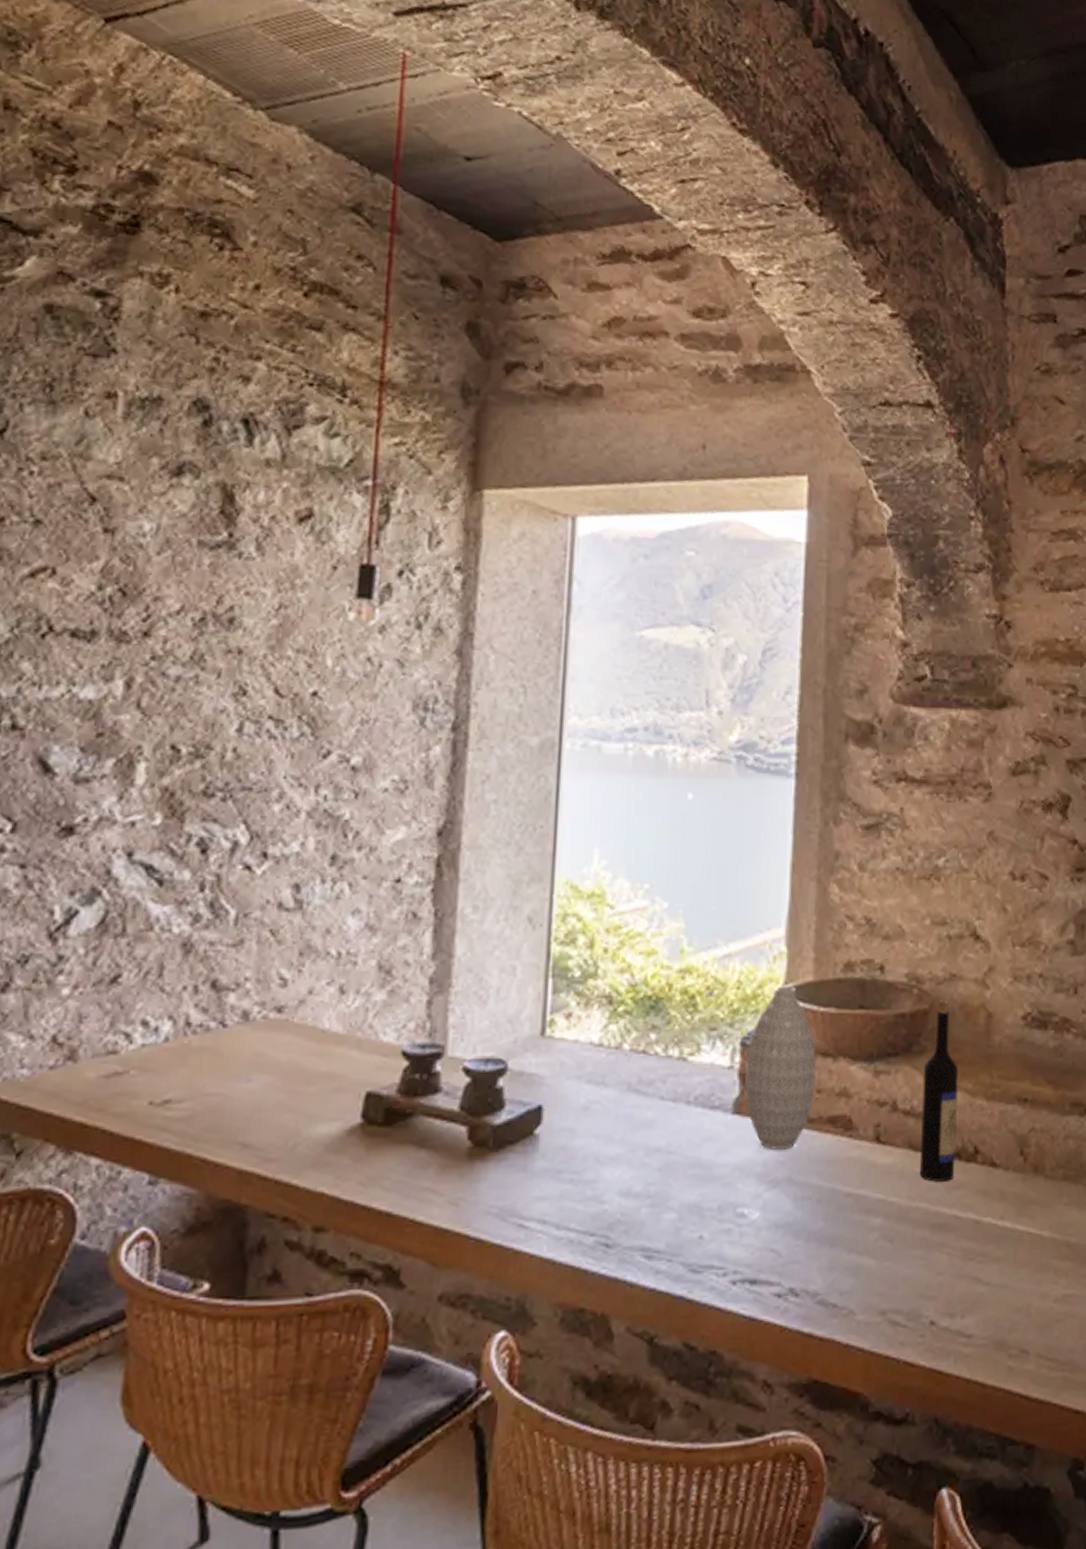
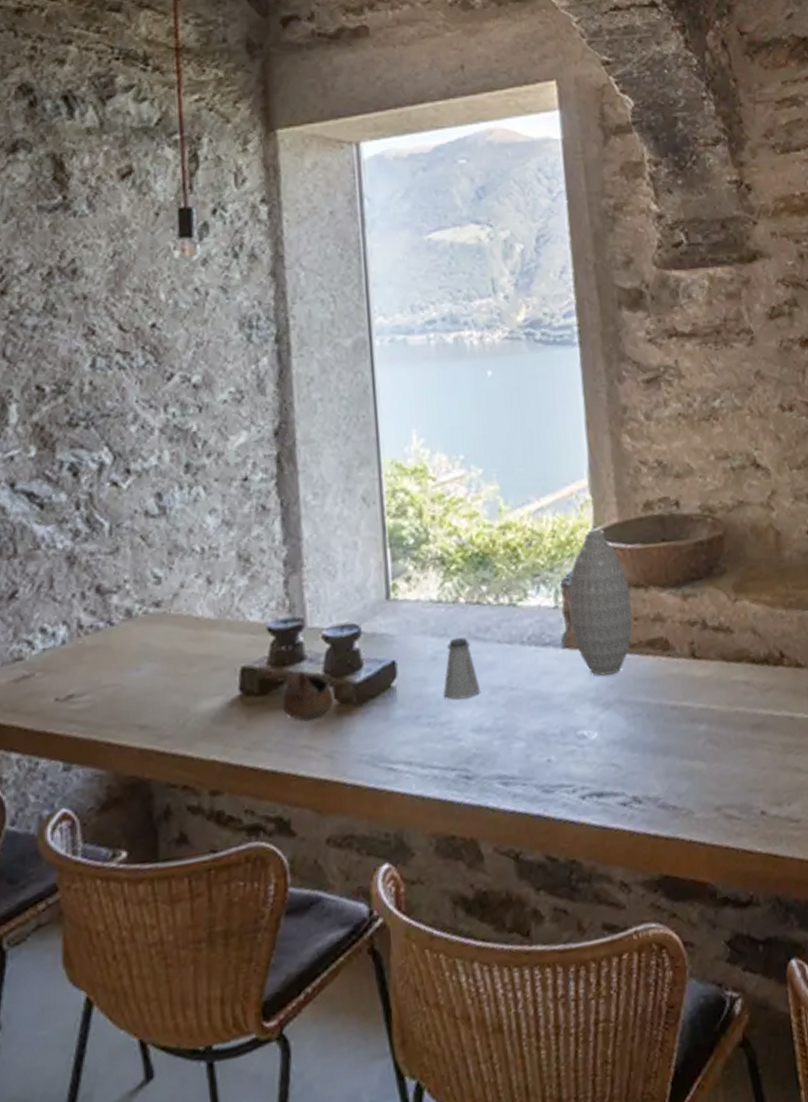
cup: none [407,1104,468,1161] -> present [282,671,334,721]
saltshaker: none [591,1087,635,1157] -> present [443,637,481,700]
wine bottle: present [919,1000,959,1182] -> none [725,525,765,687]

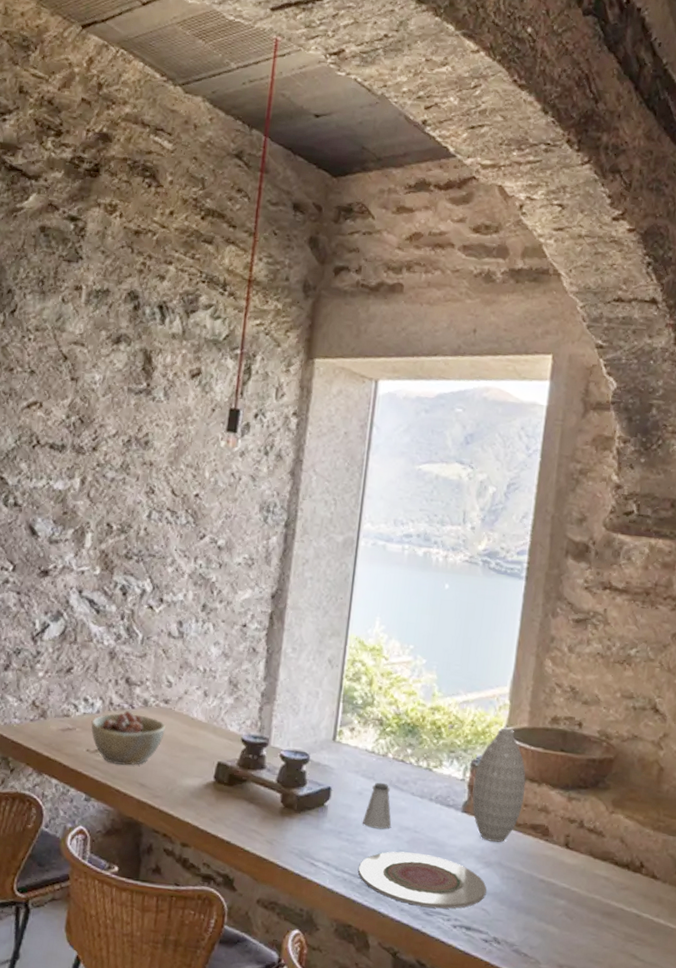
bowl: none [56,629,162,709] -> present [90,710,166,766]
cup: present [282,671,334,721] -> none [242,775,281,813]
plate: none [450,713,612,786] -> present [358,851,487,909]

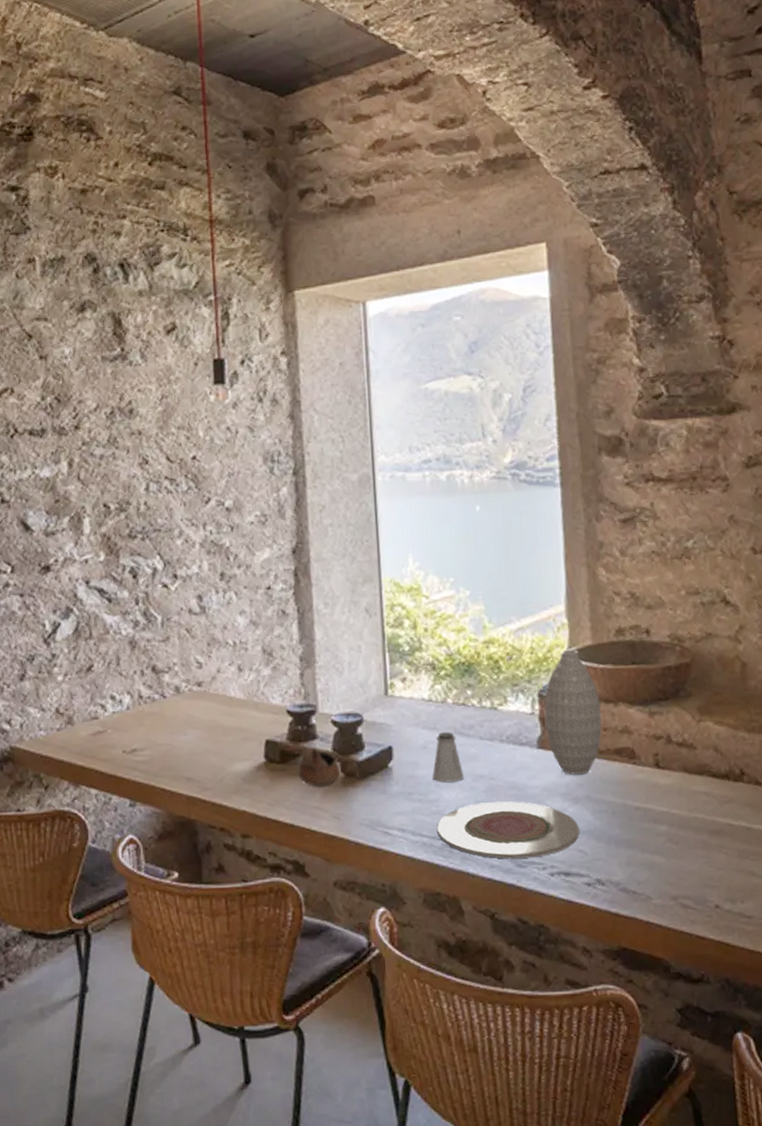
bowl: present [90,710,166,766] -> none [122,700,203,762]
cup: none [242,775,281,813] -> present [298,747,341,788]

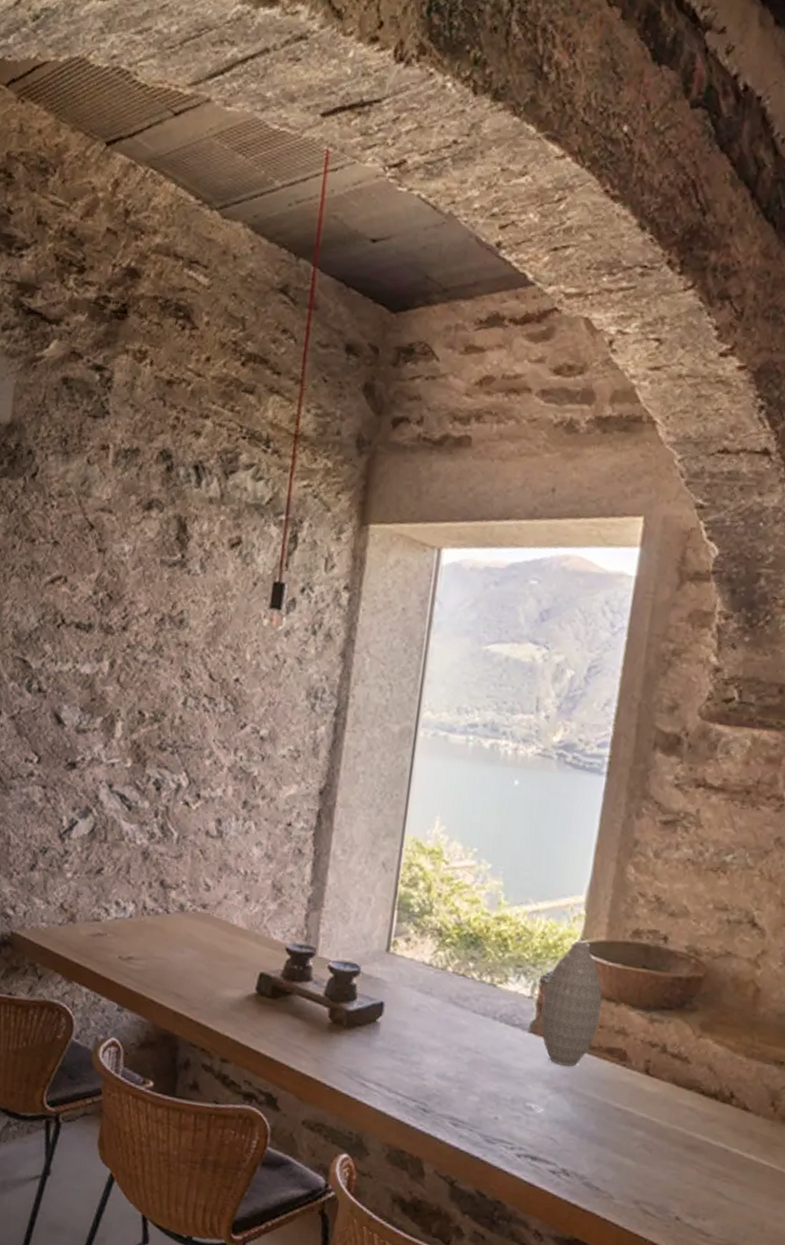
cup: present [298,747,341,788] -> none [286,987,329,1029]
saltshaker: present [432,731,464,783] -> none [418,998,451,1049]
plate: present [437,801,580,859] -> none [413,1073,555,1137]

